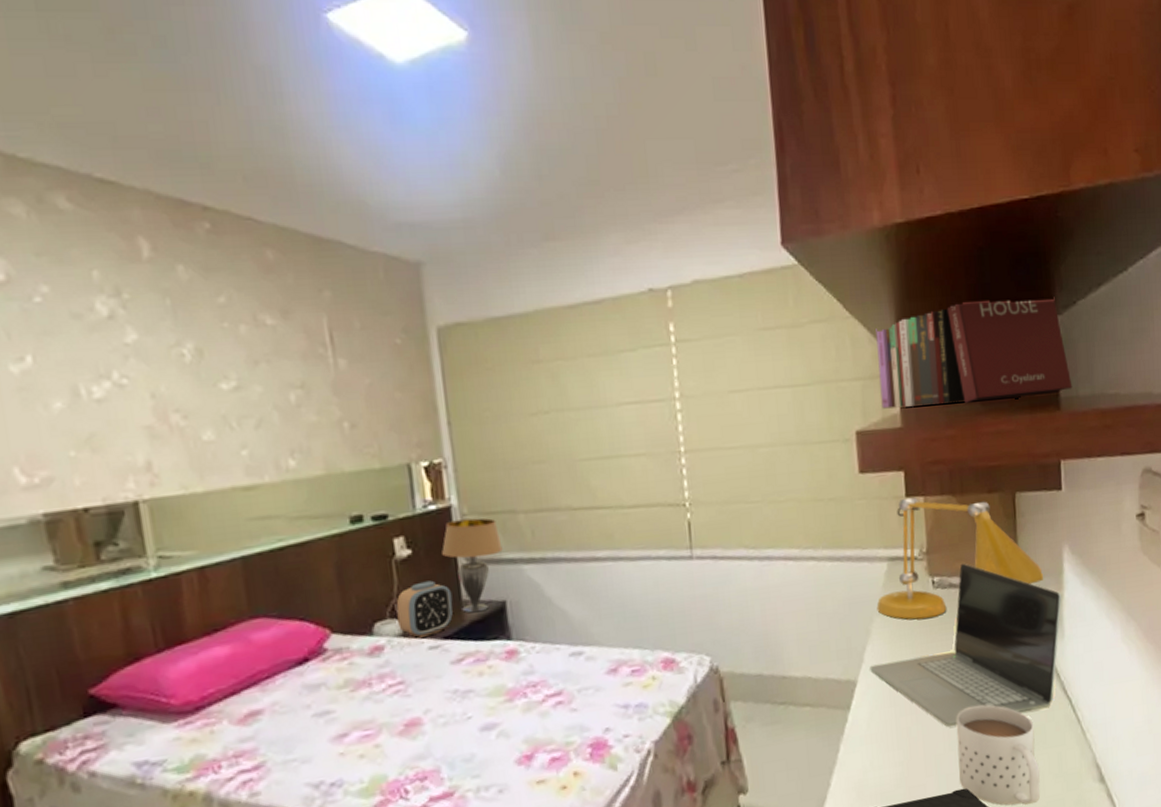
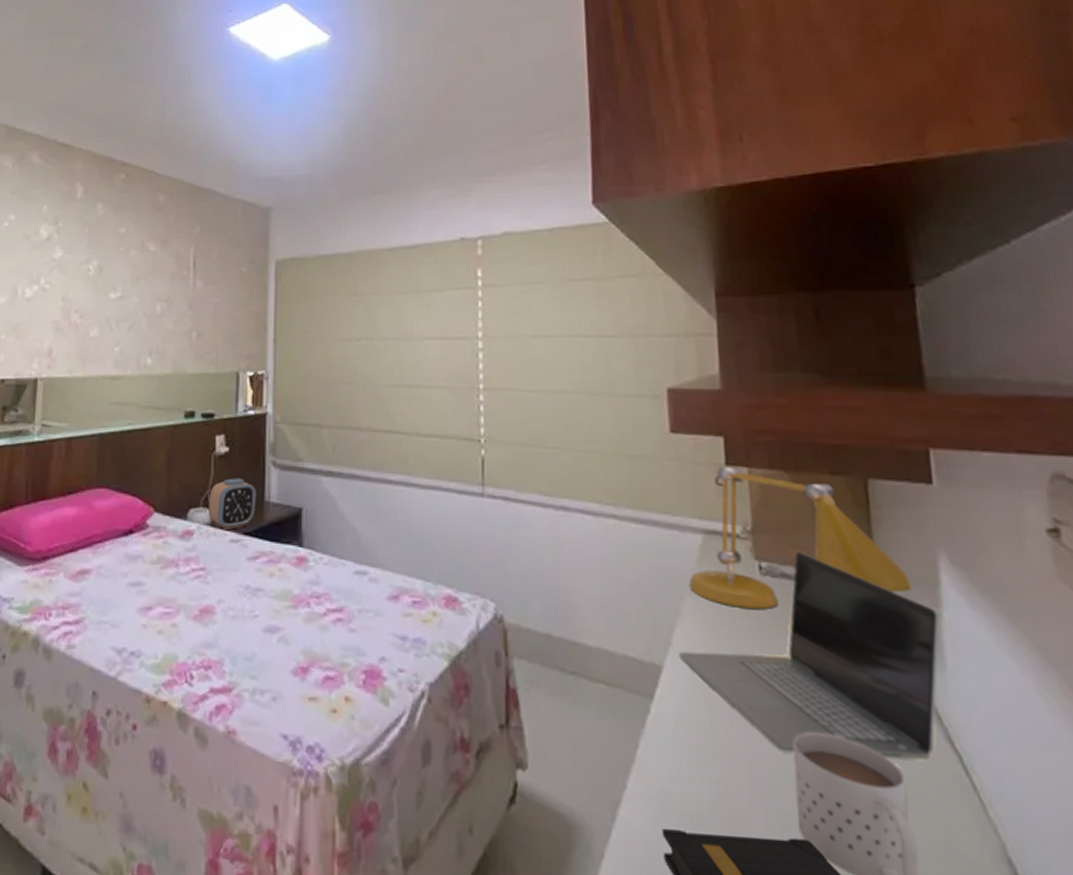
table lamp: present [442,518,503,613] -> none [254,427,305,515]
books: present [876,297,1073,409] -> none [692,265,942,373]

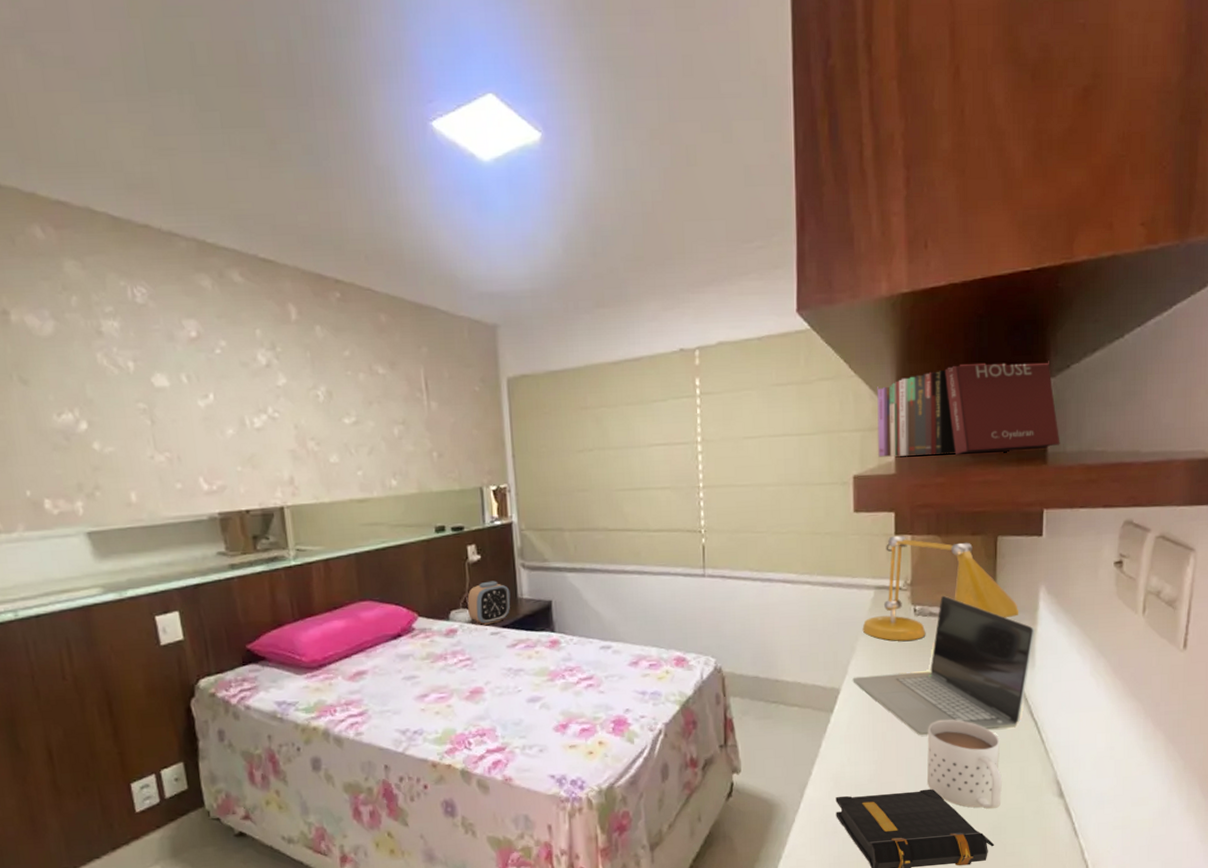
books: none [692,265,942,373] -> present [877,361,1060,457]

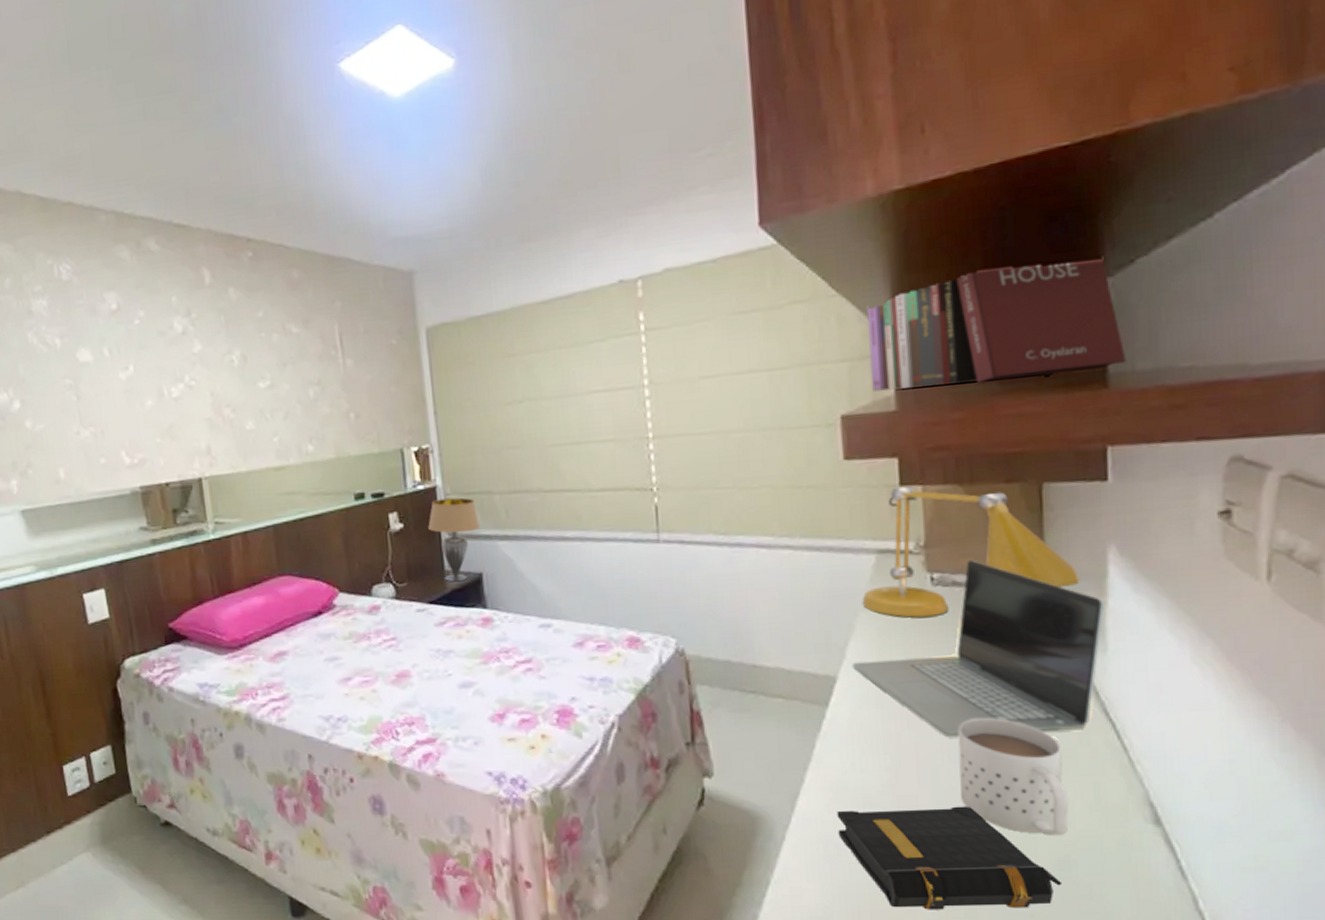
alarm clock: present [467,581,511,626] -> none [390,551,437,602]
table lamp: none [504,533,551,609] -> present [428,497,480,582]

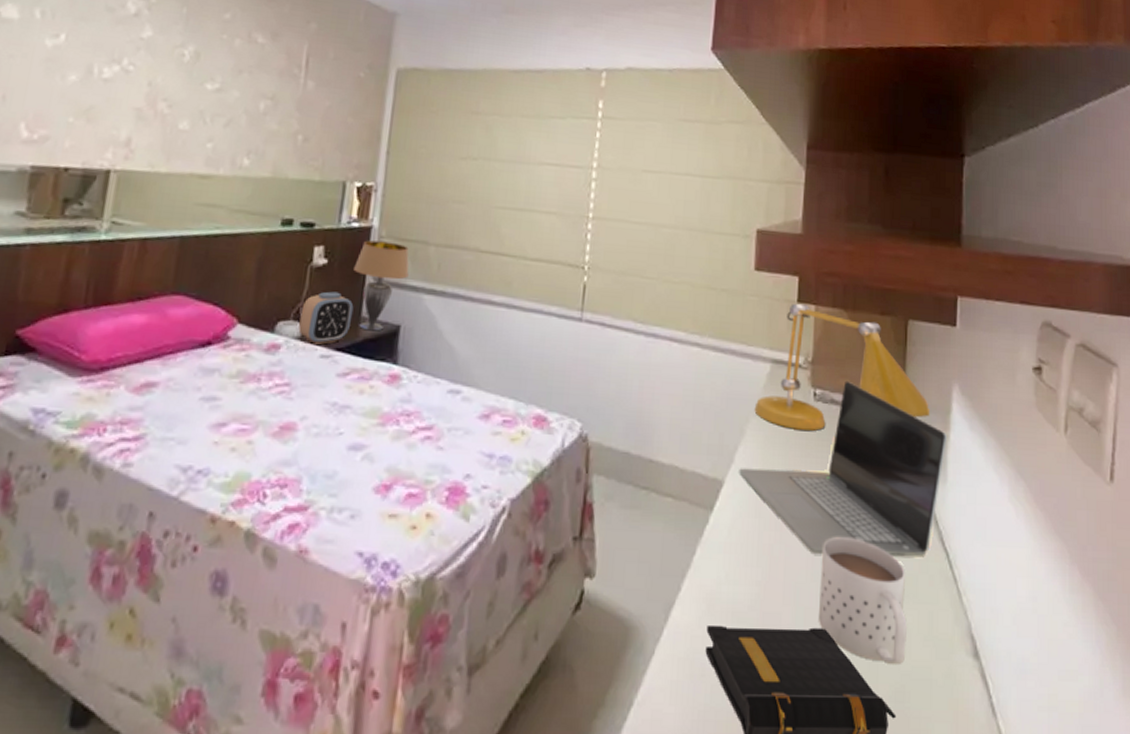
alarm clock: none [390,551,437,602] -> present [298,291,354,346]
books: present [867,256,1127,392] -> none [785,128,975,231]

